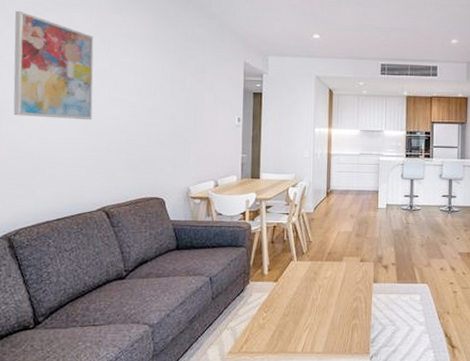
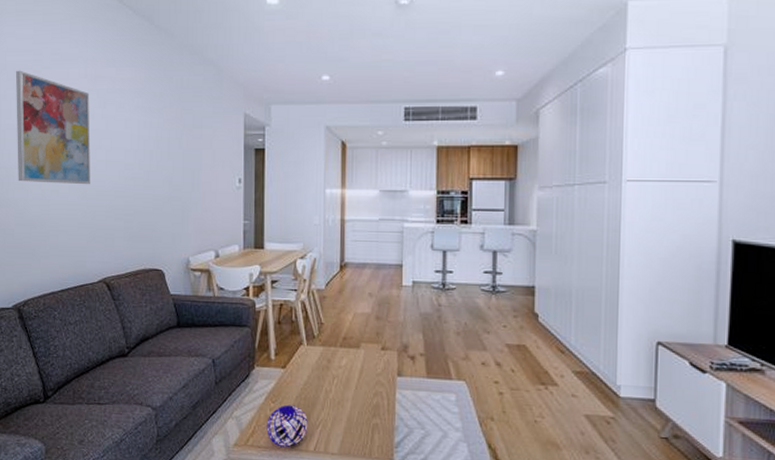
decorative orb: none [259,313,297,352] -> present [266,404,308,448]

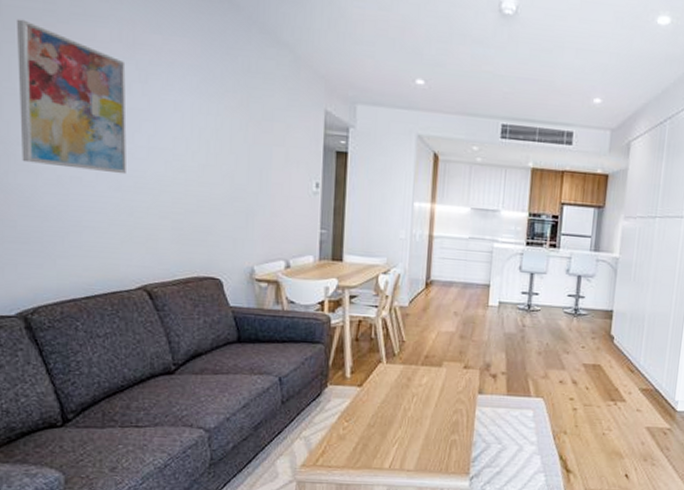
decorative orb: present [266,404,308,448] -> none [338,423,384,467]

